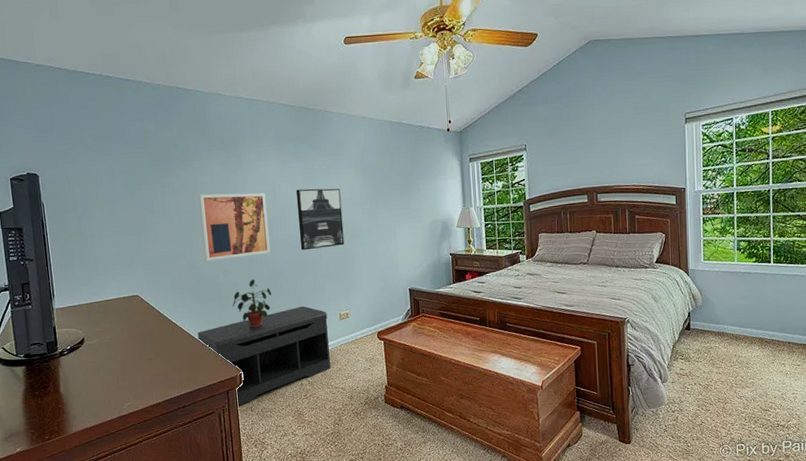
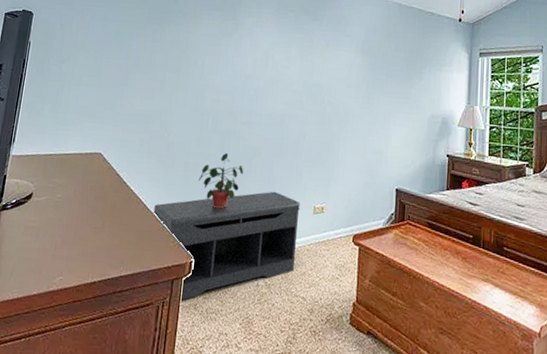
wall art: present [198,193,271,262] -> none [179,53,257,127]
wall art: present [295,188,345,251] -> none [283,62,337,129]

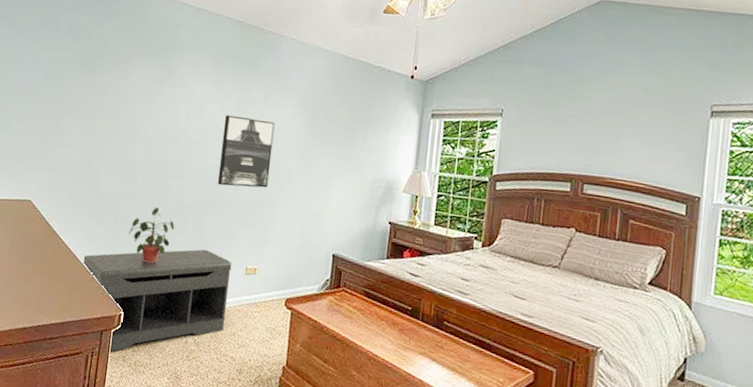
wall art: none [283,62,337,129] -> present [217,115,275,188]

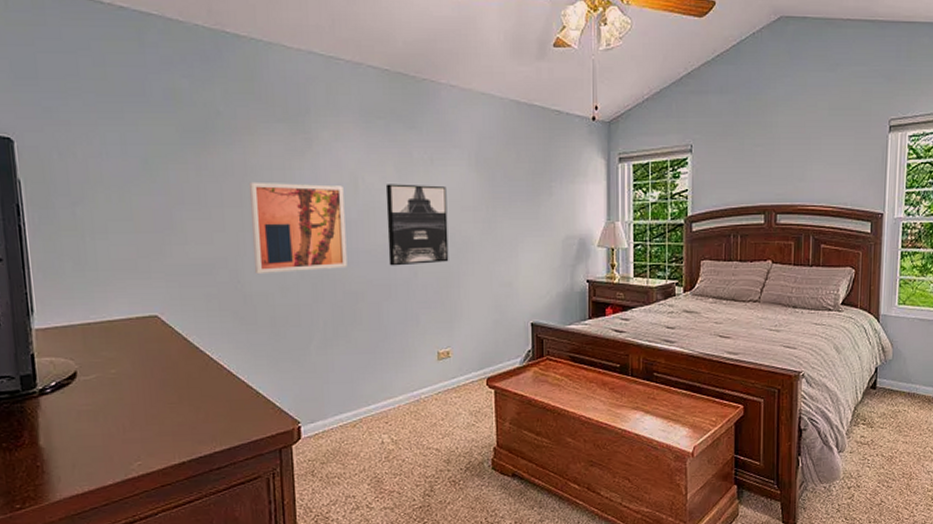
bench: present [83,249,232,352] -> none [241,339,422,469]
wall art: none [109,101,191,181] -> present [248,181,347,275]
potted plant: present [128,207,175,264] -> none [291,302,347,366]

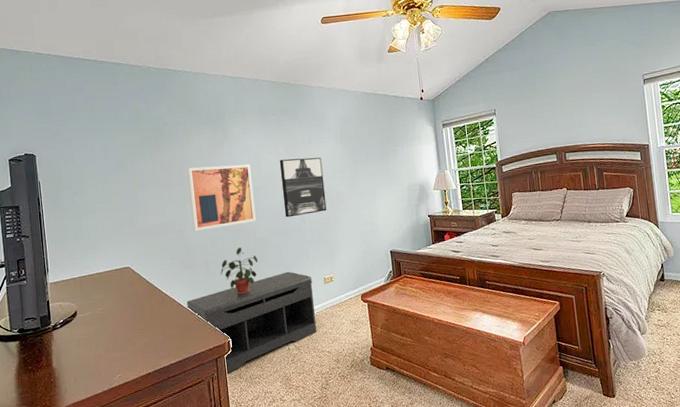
bench: none [241,339,422,469] -> present [186,271,317,374]
potted plant: none [291,302,347,366] -> present [220,247,259,295]

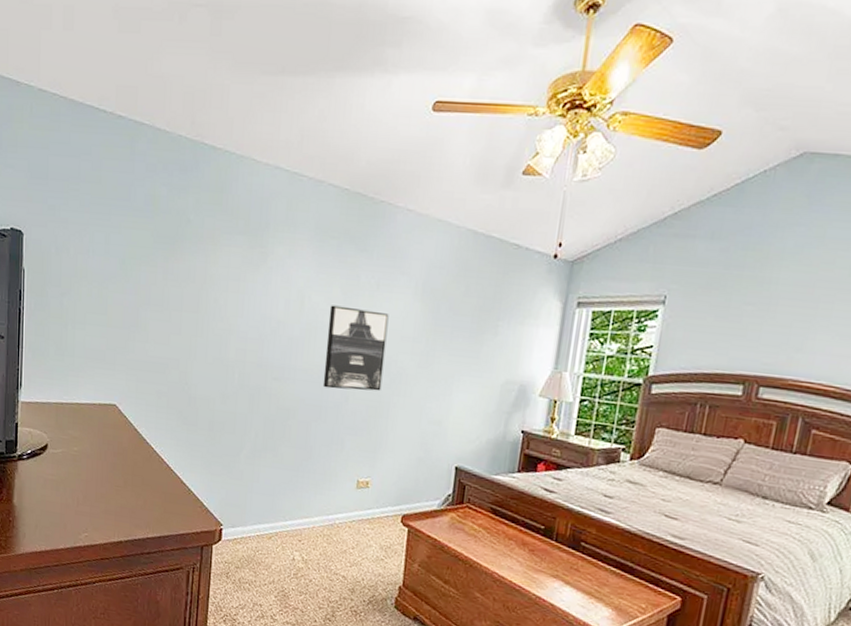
wall art: present [186,164,256,232] -> none [201,289,290,383]
bench: present [186,271,317,374] -> none [177,459,342,568]
potted plant: present [220,247,259,295] -> none [225,413,277,475]

